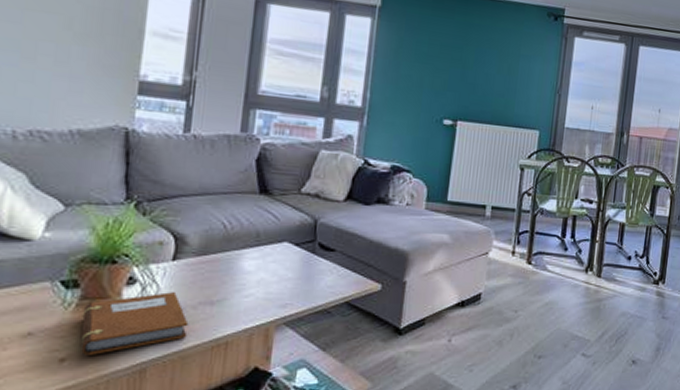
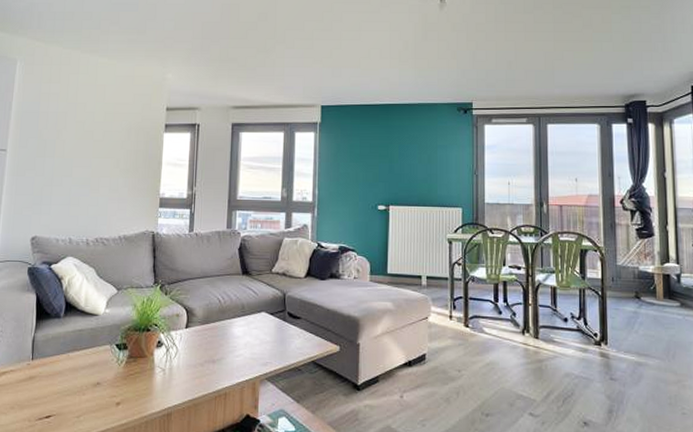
notebook: present [81,292,189,355] -> none [129,353,198,401]

